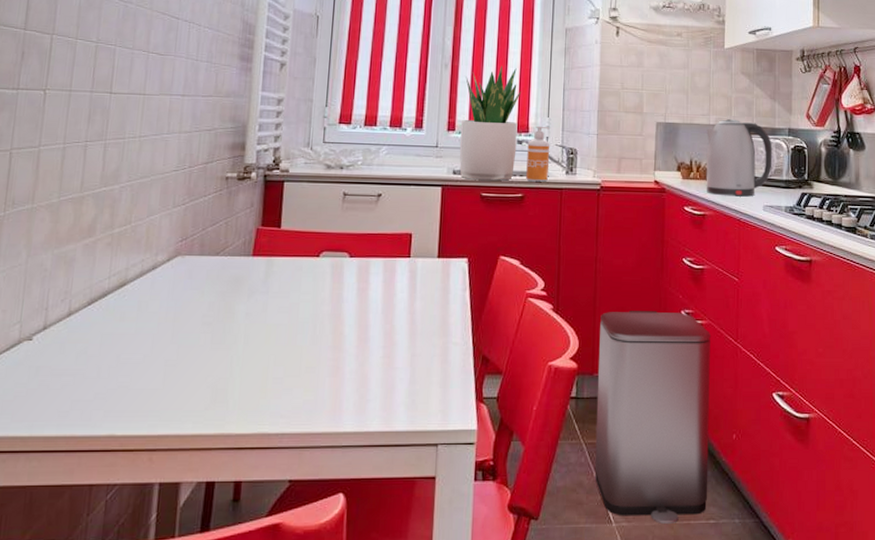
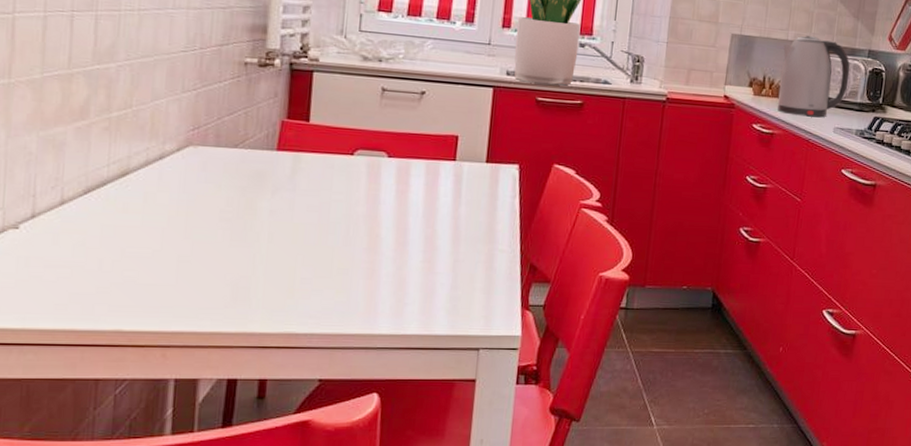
soap dispenser: present [526,126,550,182] -> none [587,29,616,90]
pedal bin: present [594,311,712,525] -> none [639,226,768,428]

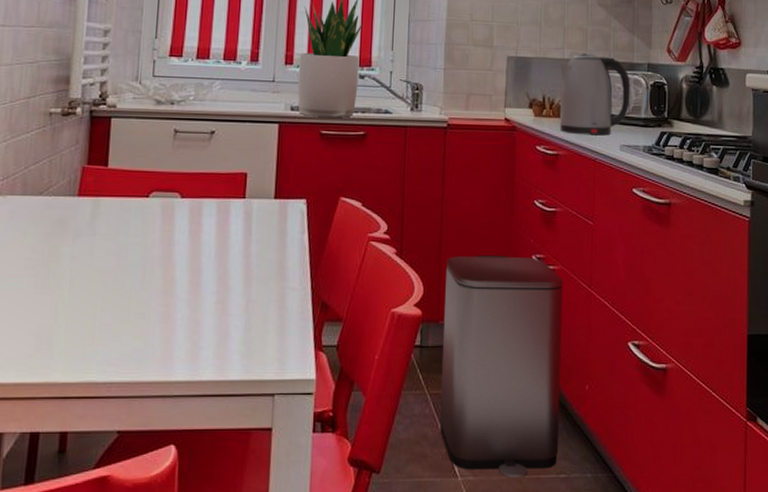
pedal bin: none [639,226,768,428] -> present [439,255,564,479]

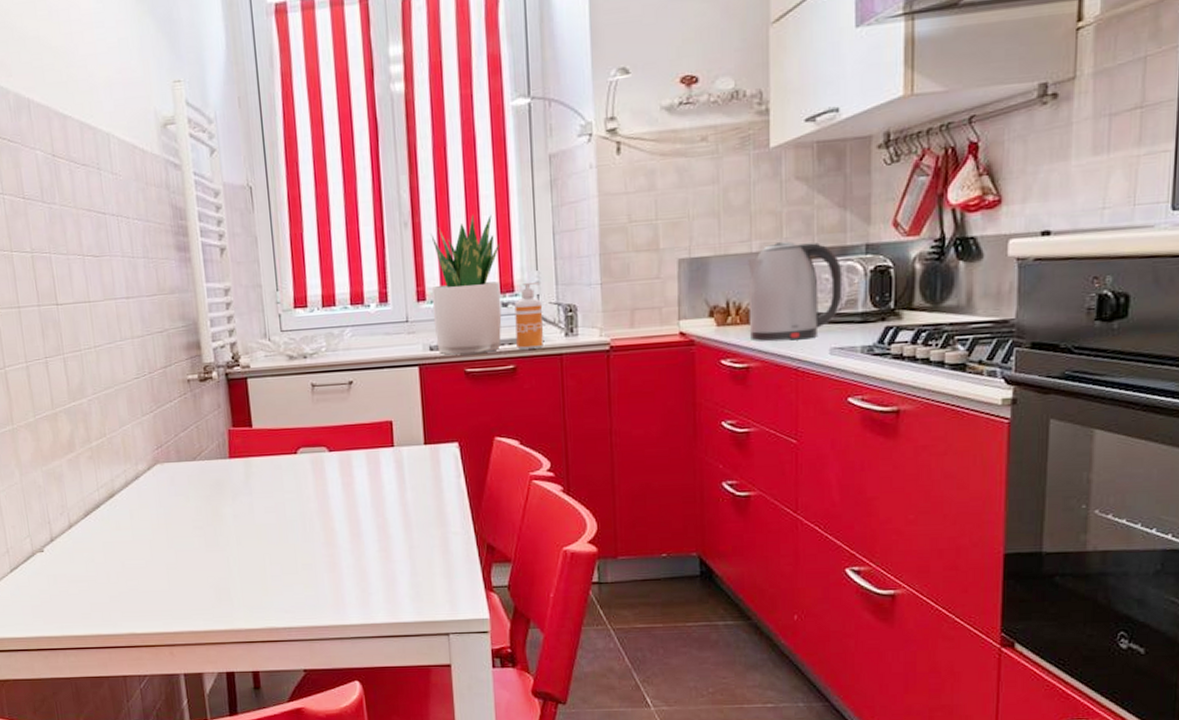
soap dispenser: none [368,59,394,119] -> present [514,282,544,350]
pedal bin: present [439,255,564,479] -> none [621,484,764,709]

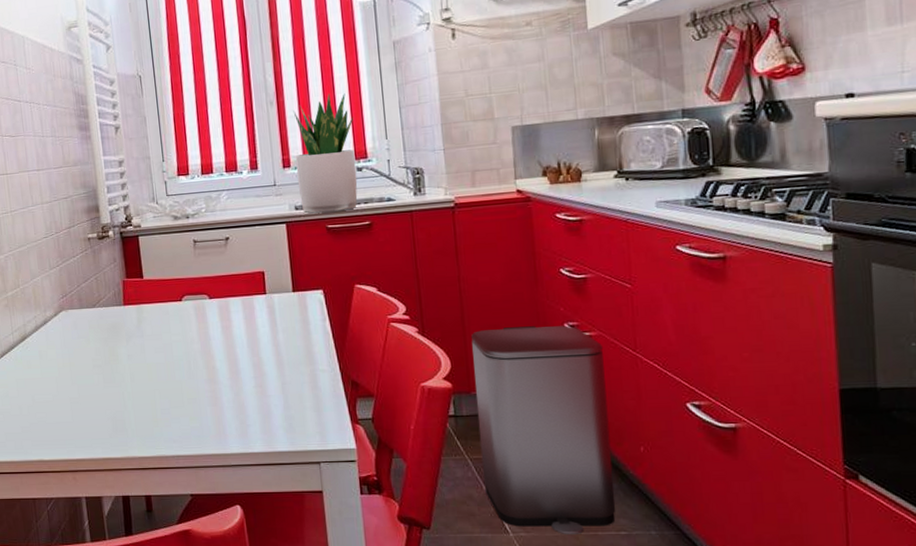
soap dispenser: present [514,282,544,350] -> none [368,149,395,208]
pedal bin: none [621,484,764,709] -> present [471,325,616,535]
kettle: present [748,241,843,342] -> none [574,108,664,197]

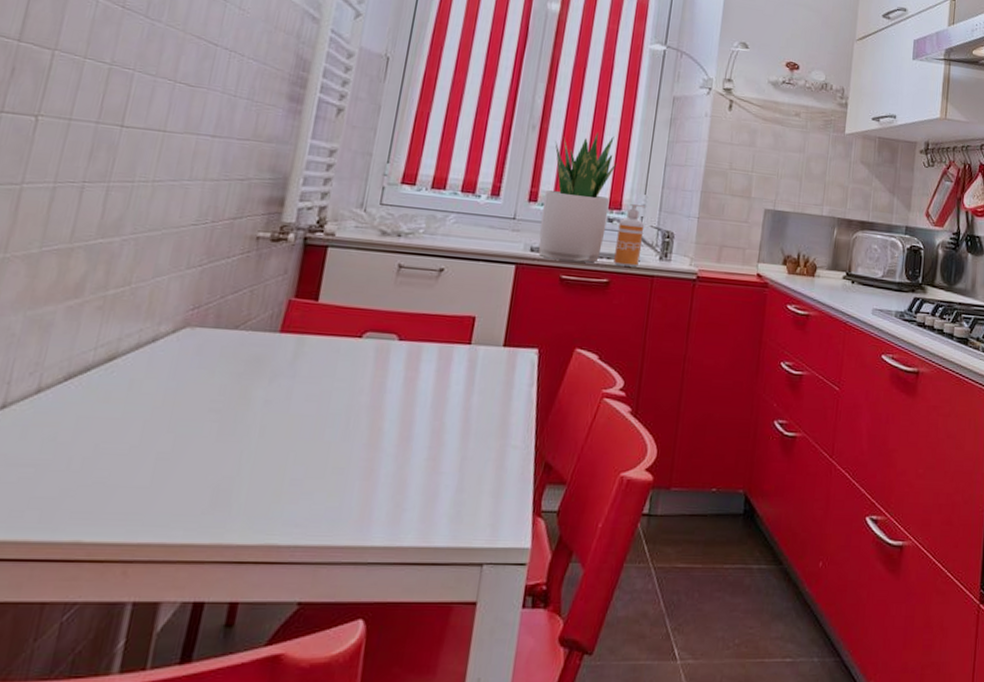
soap dispenser: none [368,149,395,208] -> present [614,203,646,267]
pedal bin: present [471,325,616,535] -> none [662,418,805,663]

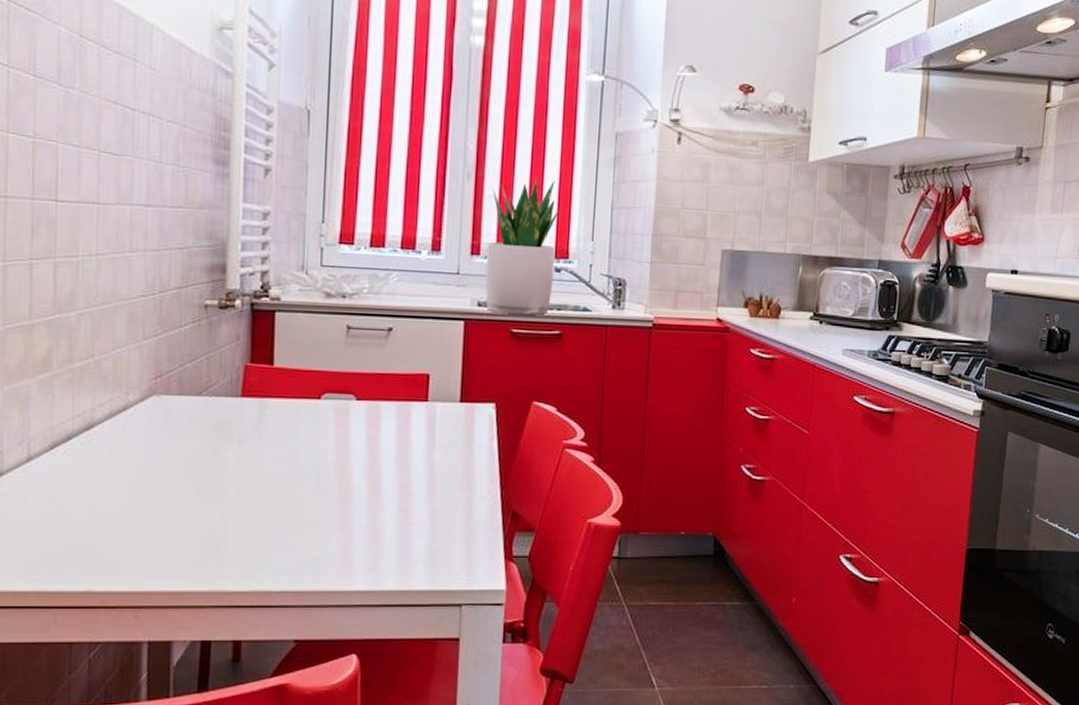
soap dispenser: present [614,203,646,267] -> none [565,251,594,317]

